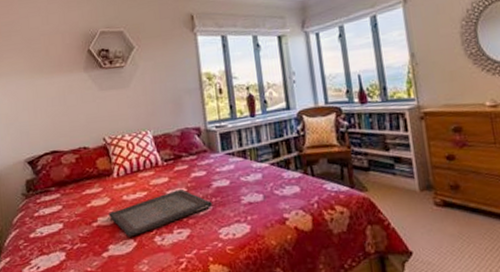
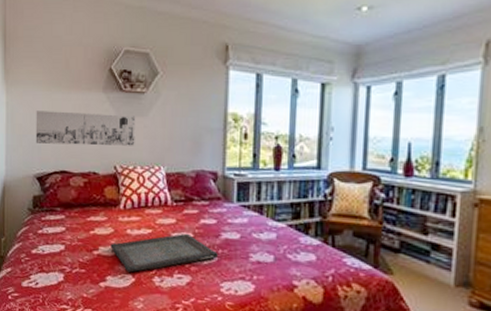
wall art: none [20,89,121,129] -> present [35,110,136,146]

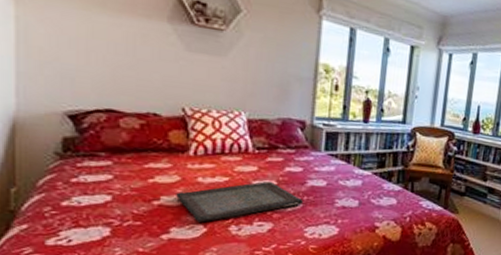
wall art: present [35,110,136,146] -> none [66,32,212,88]

